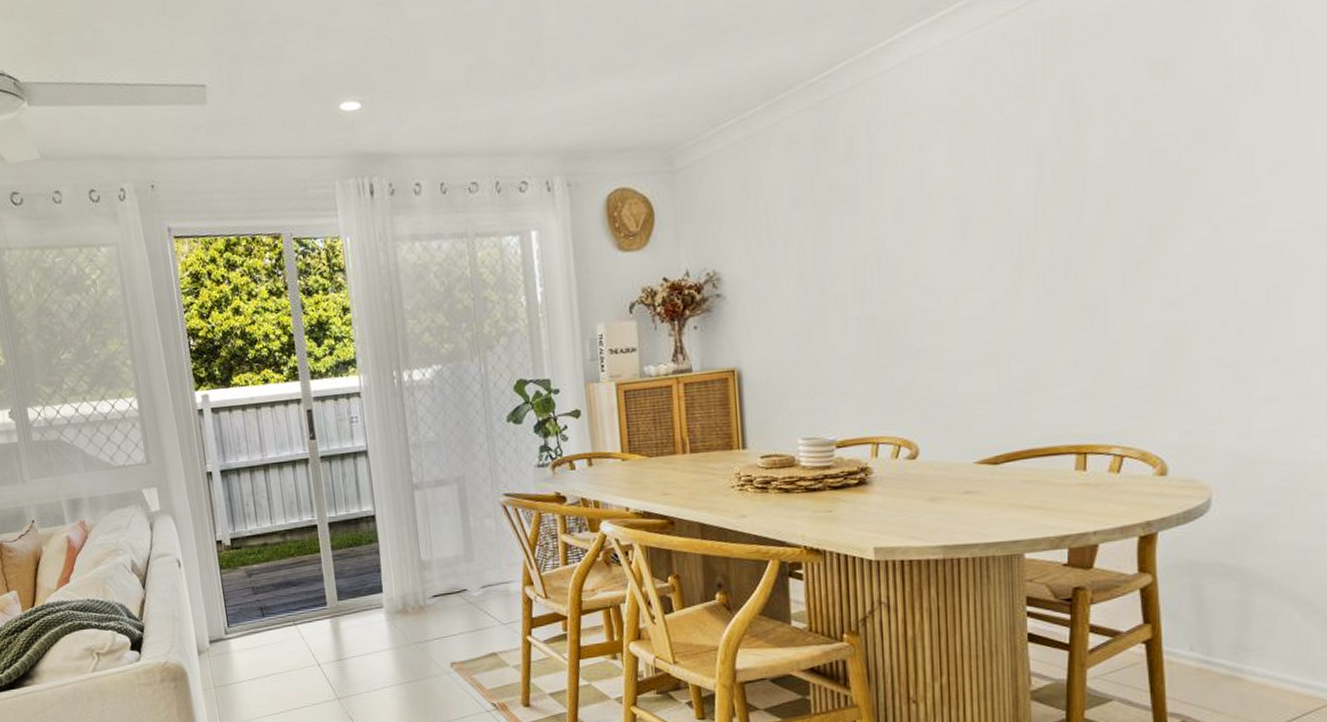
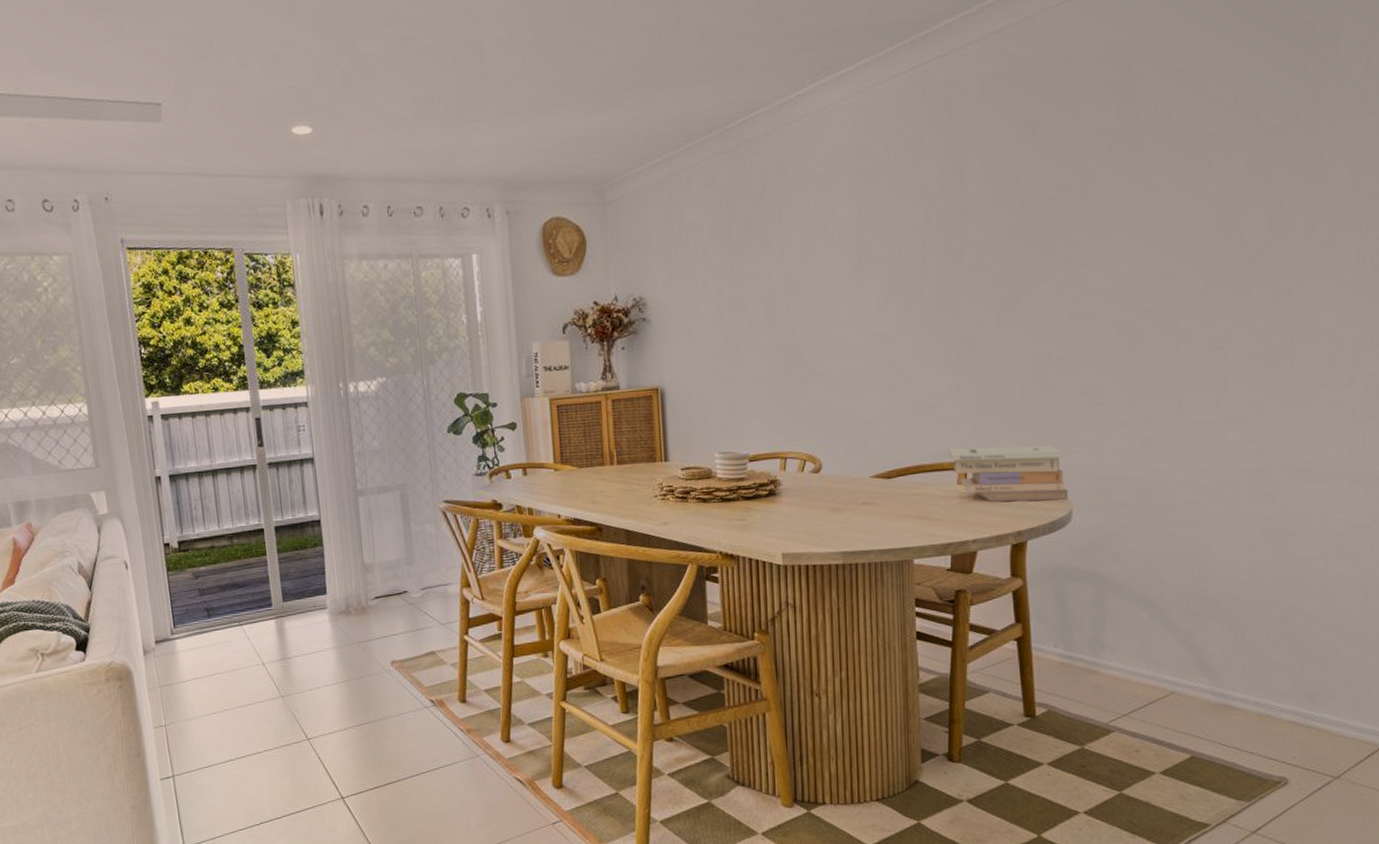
books: none [1063,424,1207,489] -> present [947,445,1069,502]

